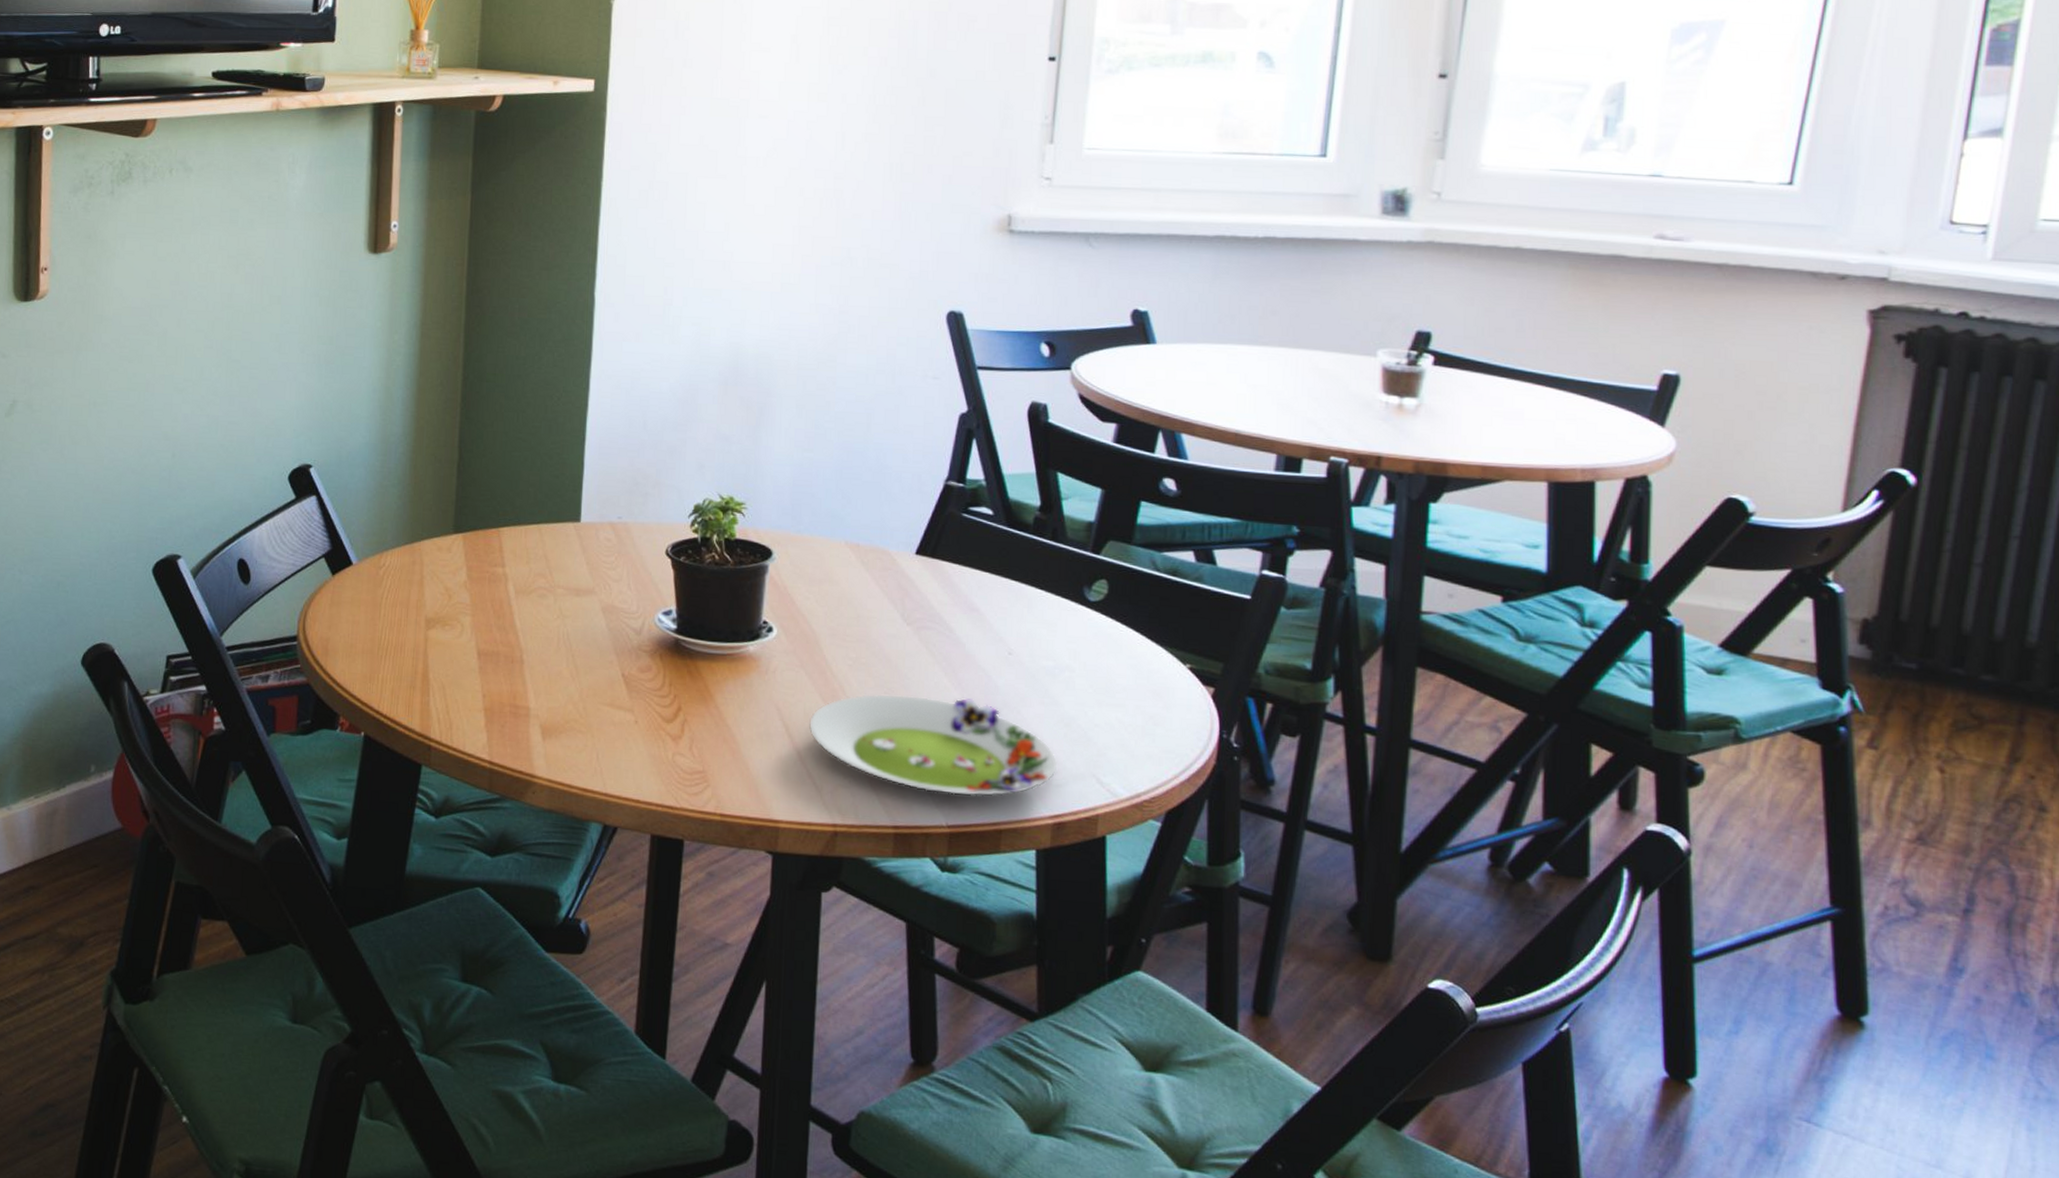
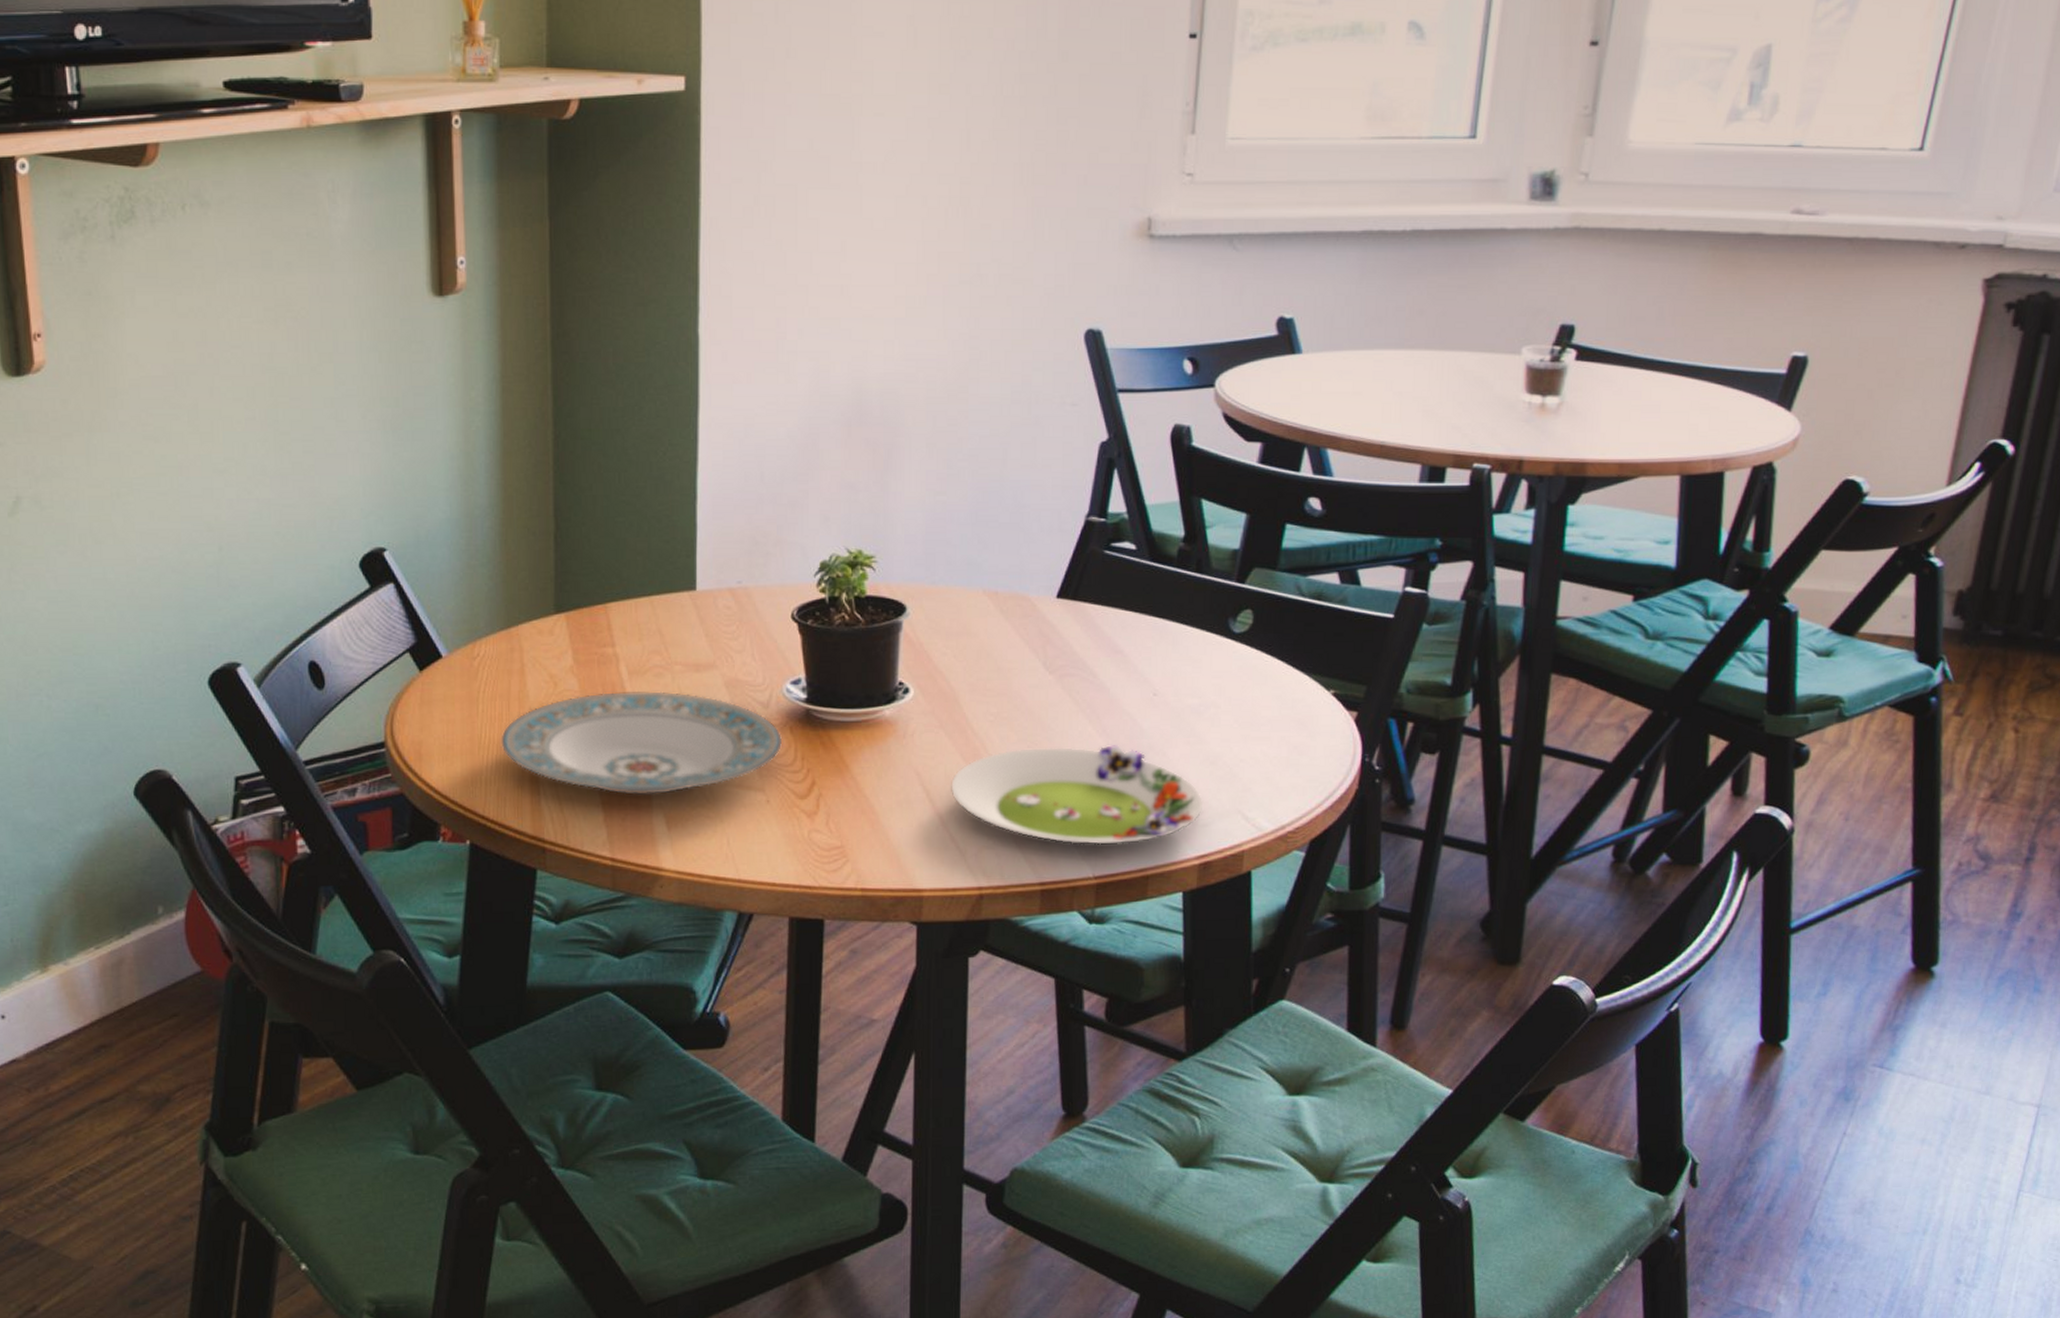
plate: none [398,608,653,706] -> present [501,691,783,795]

